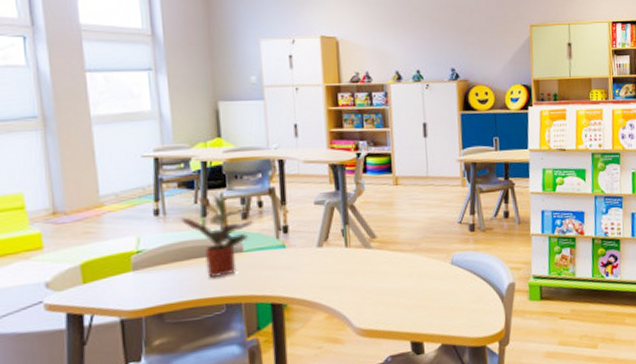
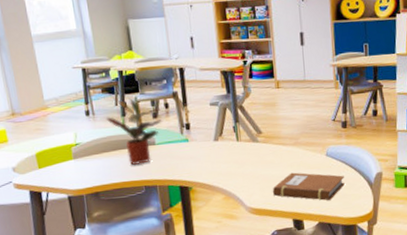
notebook: none [386,284,472,318] -> present [272,172,345,201]

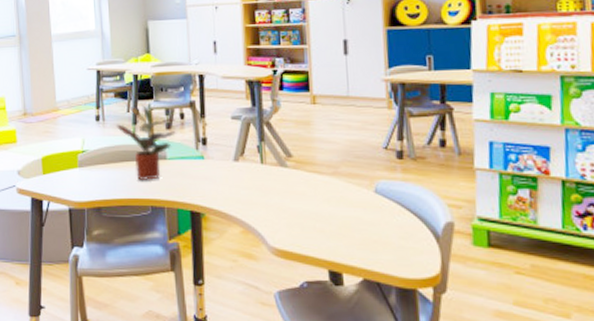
notebook: present [272,172,345,201] -> none [302,209,400,251]

